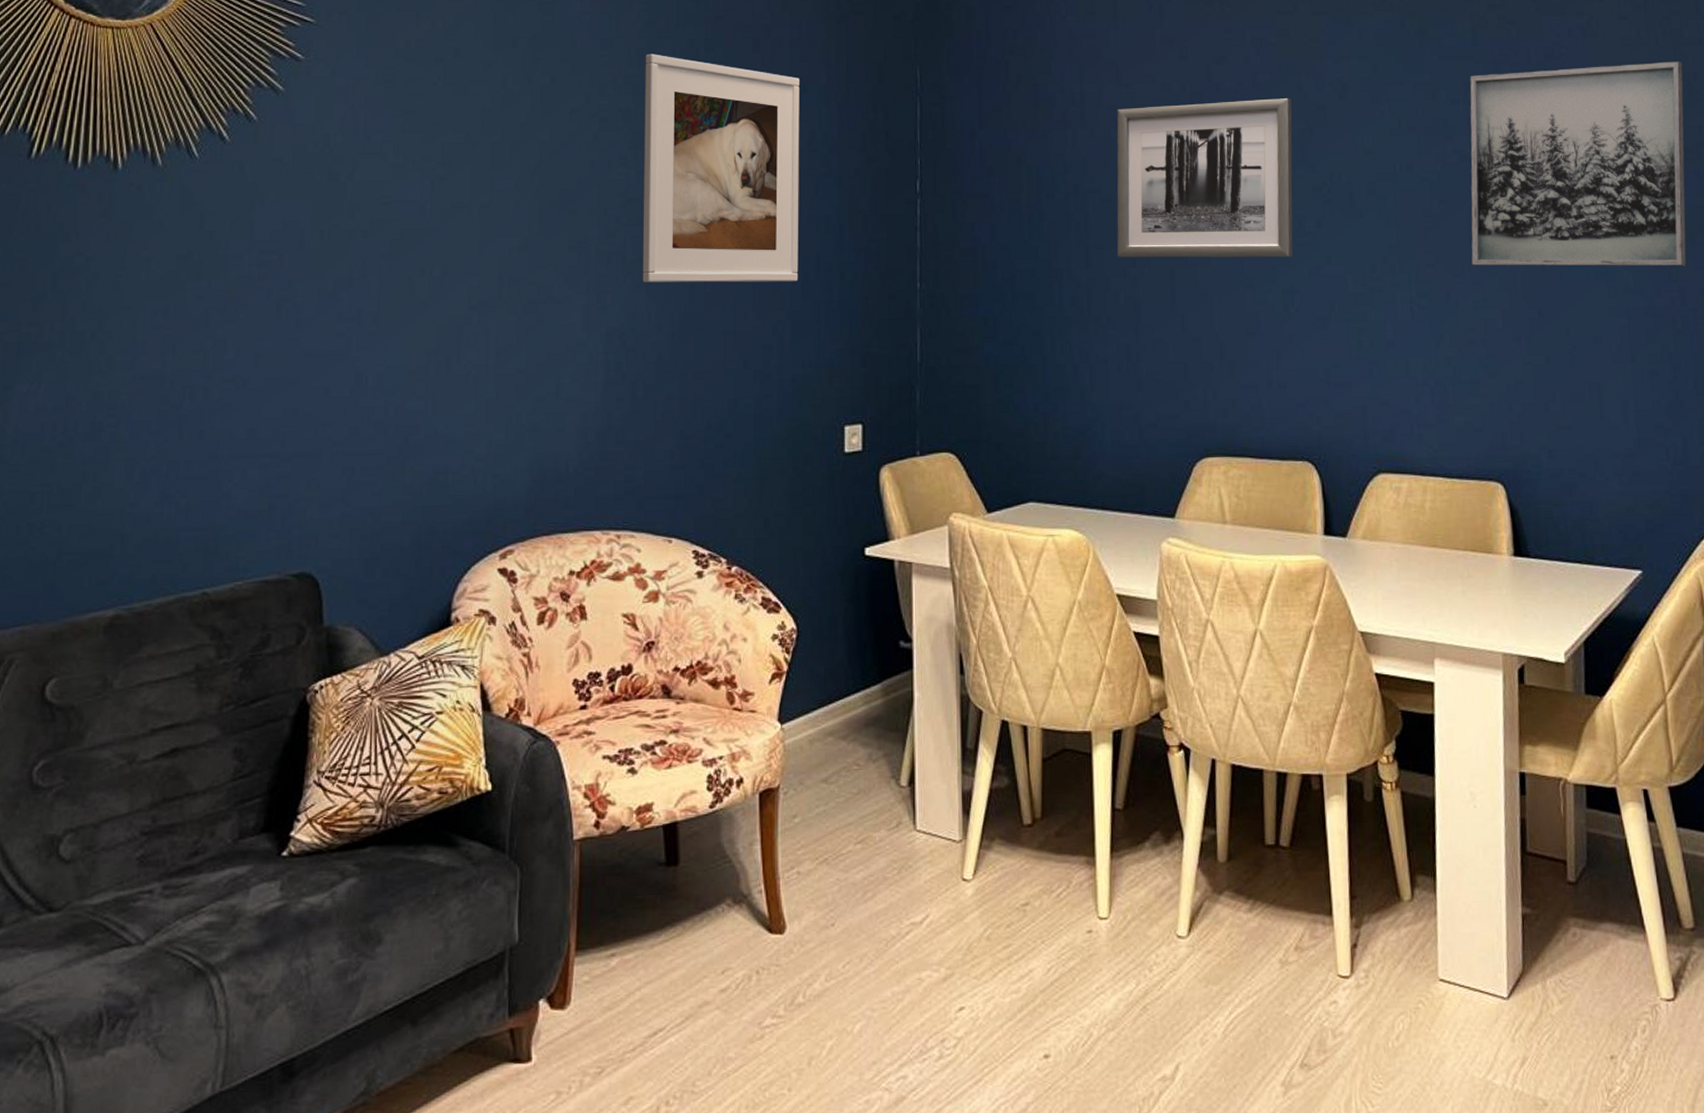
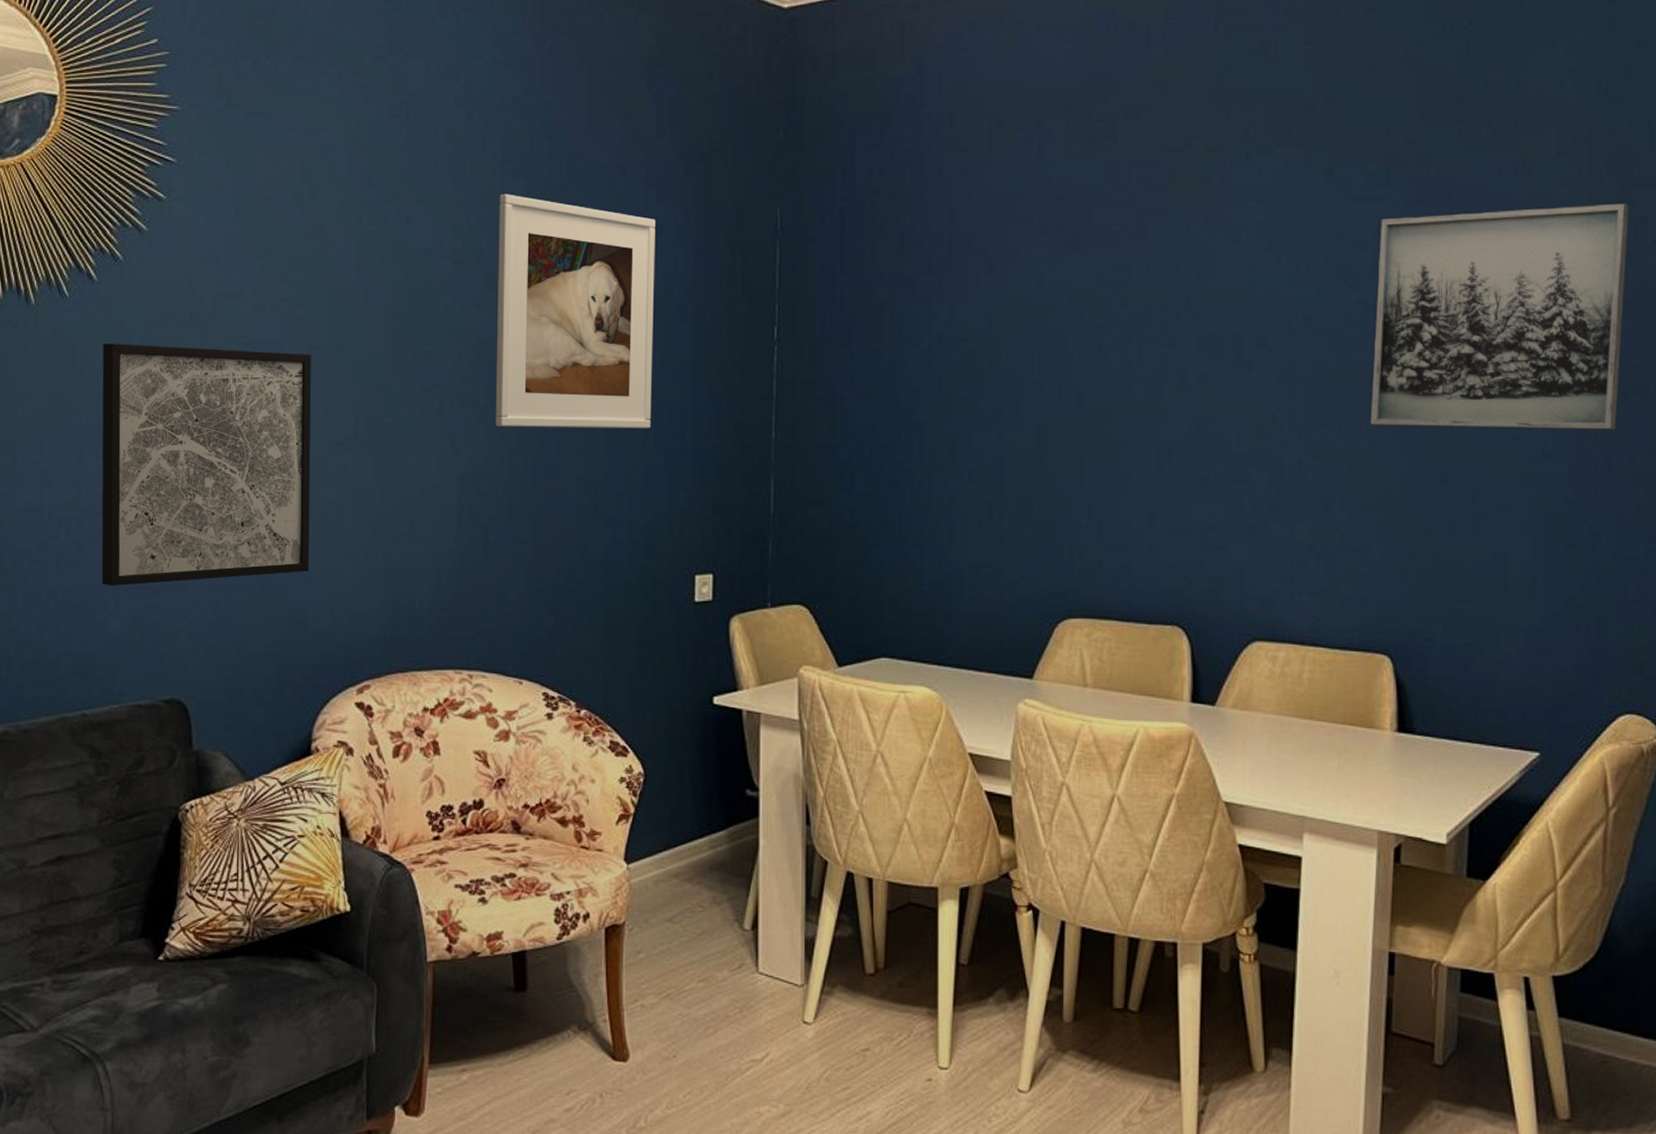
wall art: none [227,205,454,455] -> present [101,343,312,586]
wall art: present [1117,98,1293,258] -> none [983,243,1179,413]

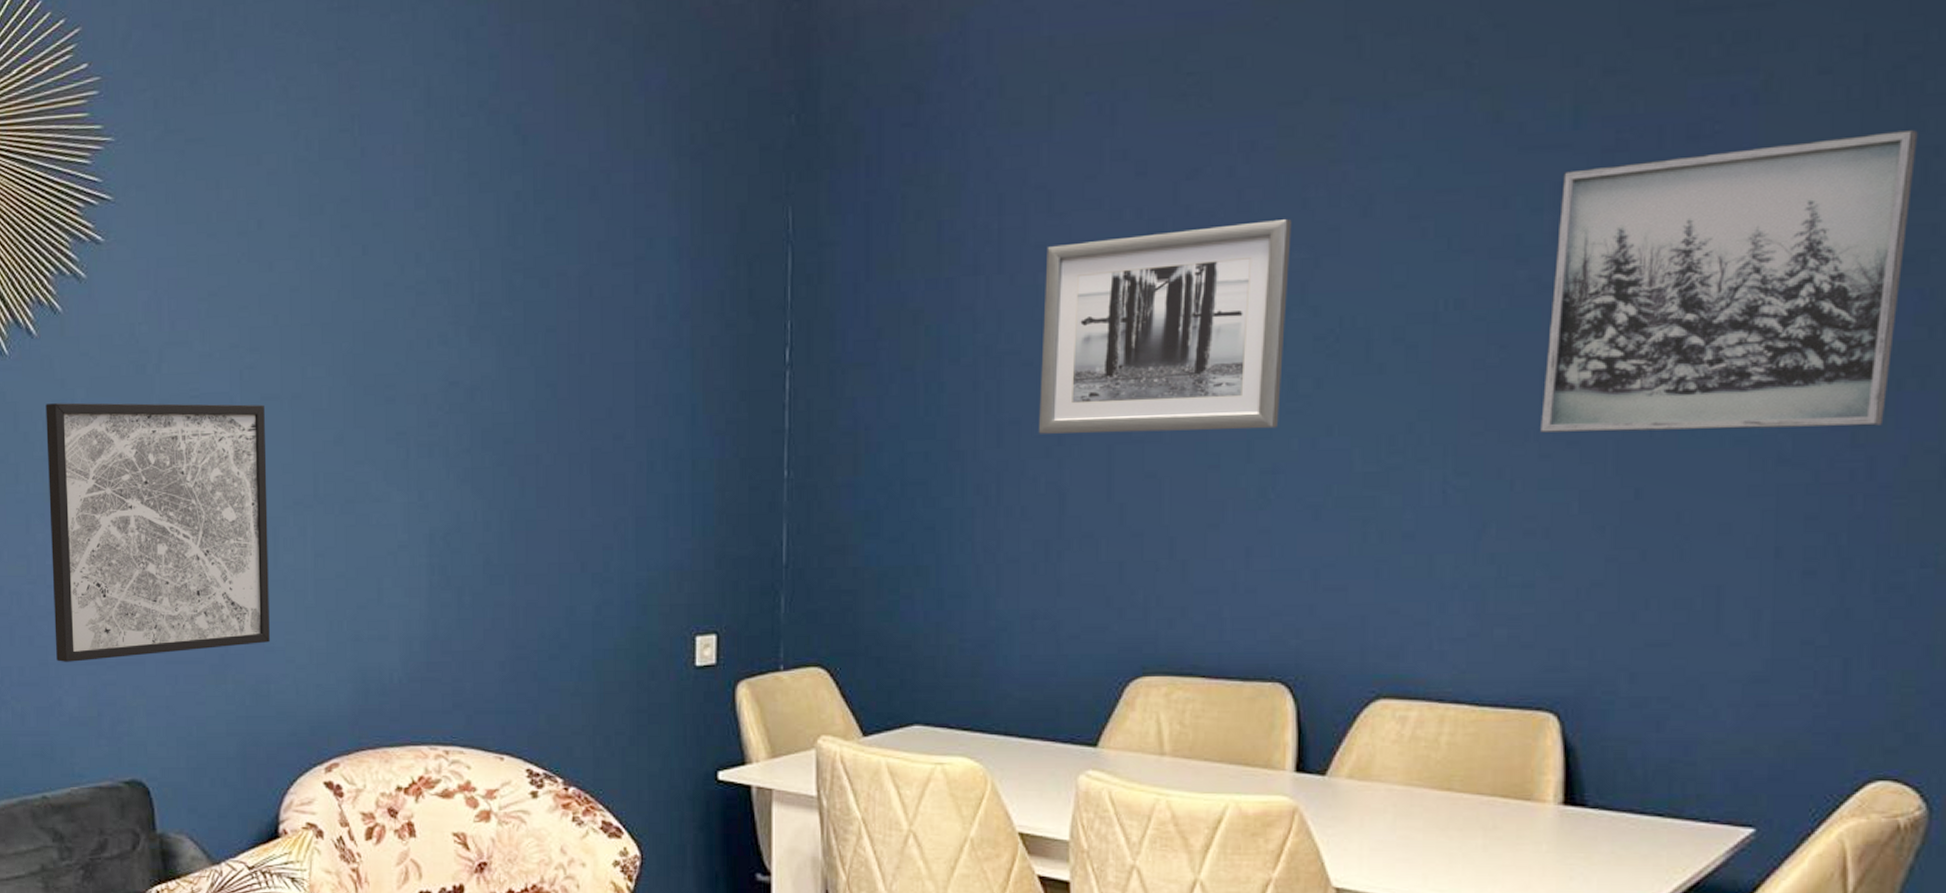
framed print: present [495,194,655,429] -> none [465,211,645,477]
wall art: none [983,243,1179,413] -> present [1039,219,1292,434]

